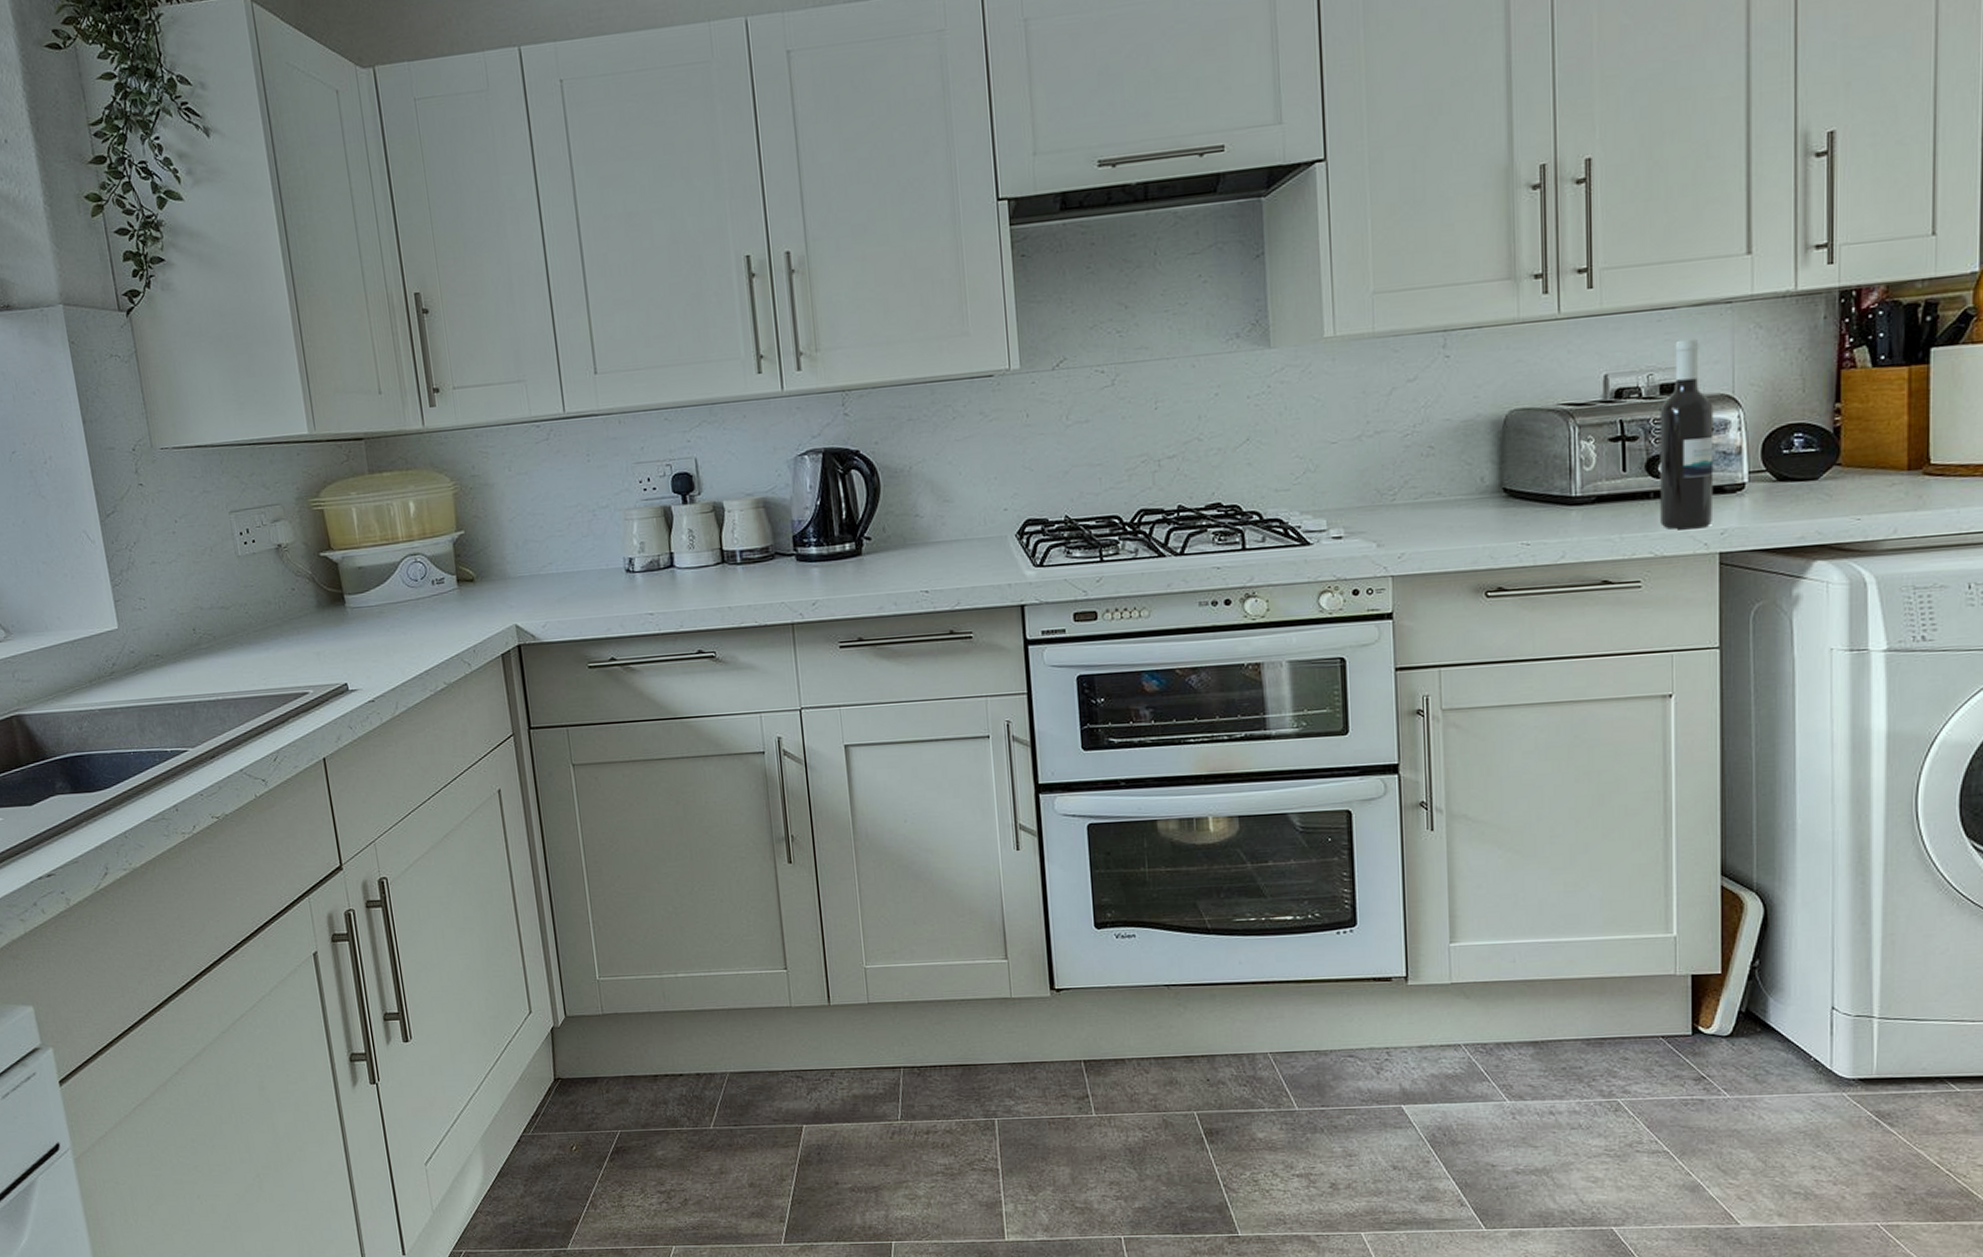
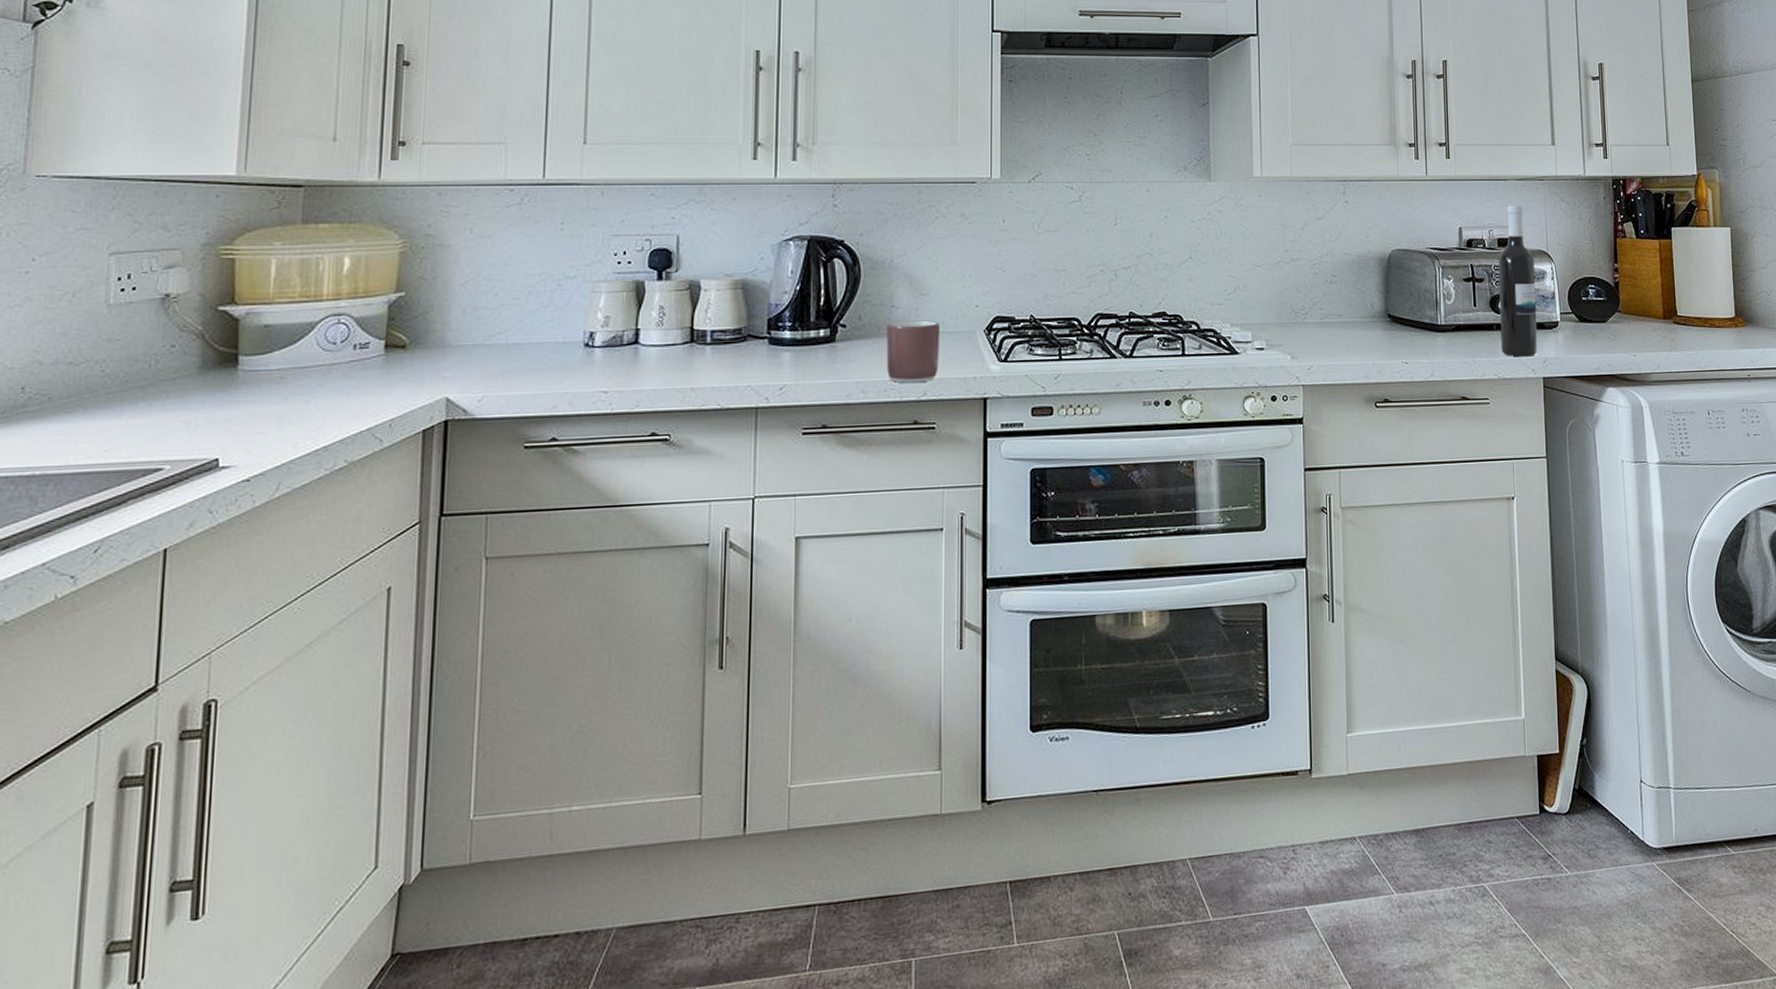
mug: none [912,527,971,594] -> present [886,320,941,384]

